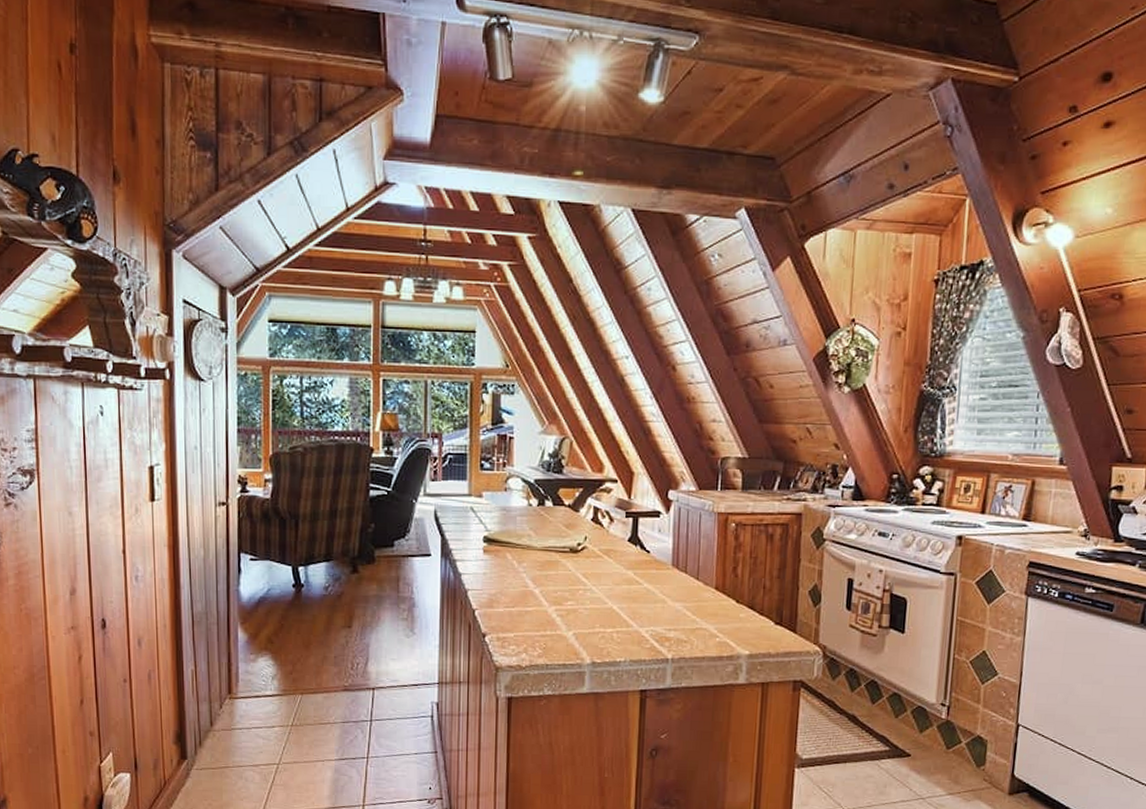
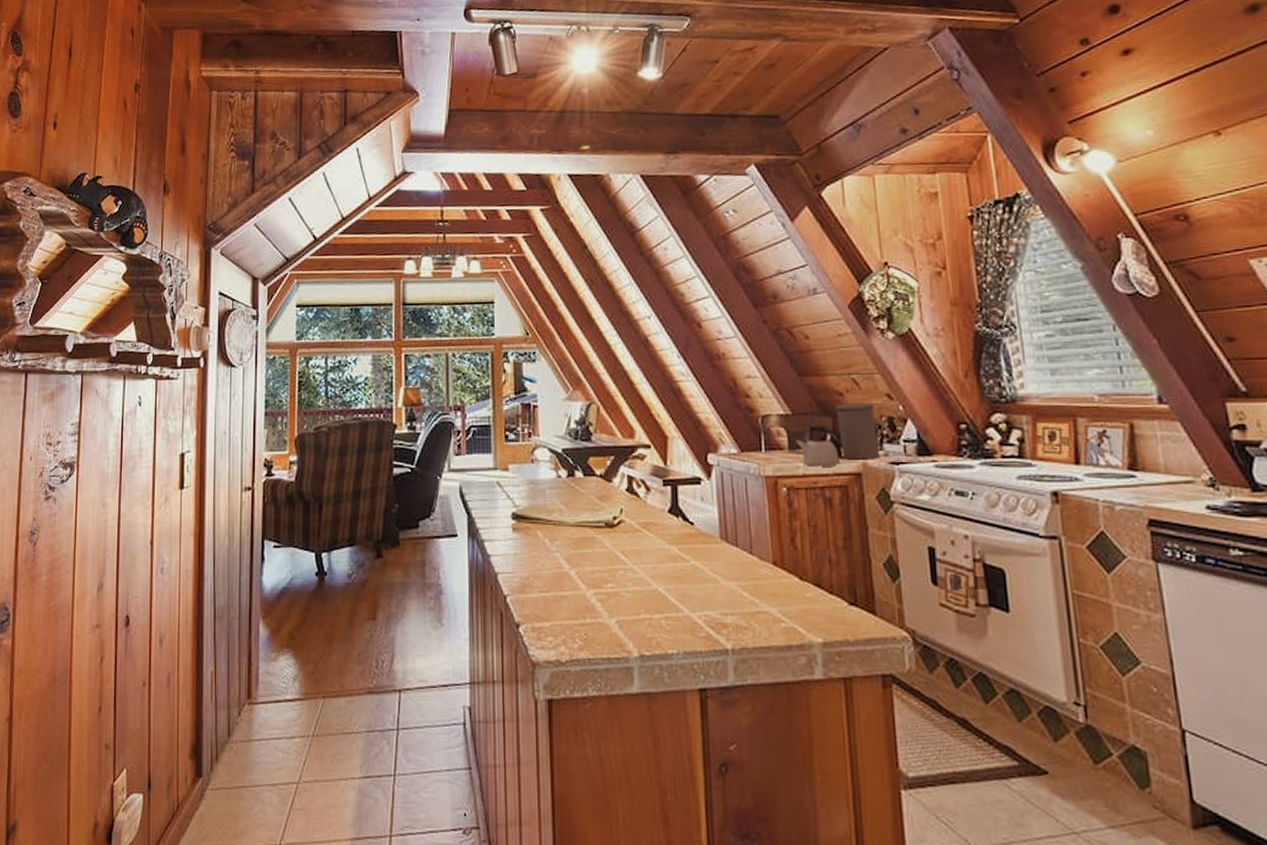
kettle: none [748,470,789,508] -> present [795,427,844,468]
canister: none [787,450,821,502] -> present [835,403,880,460]

